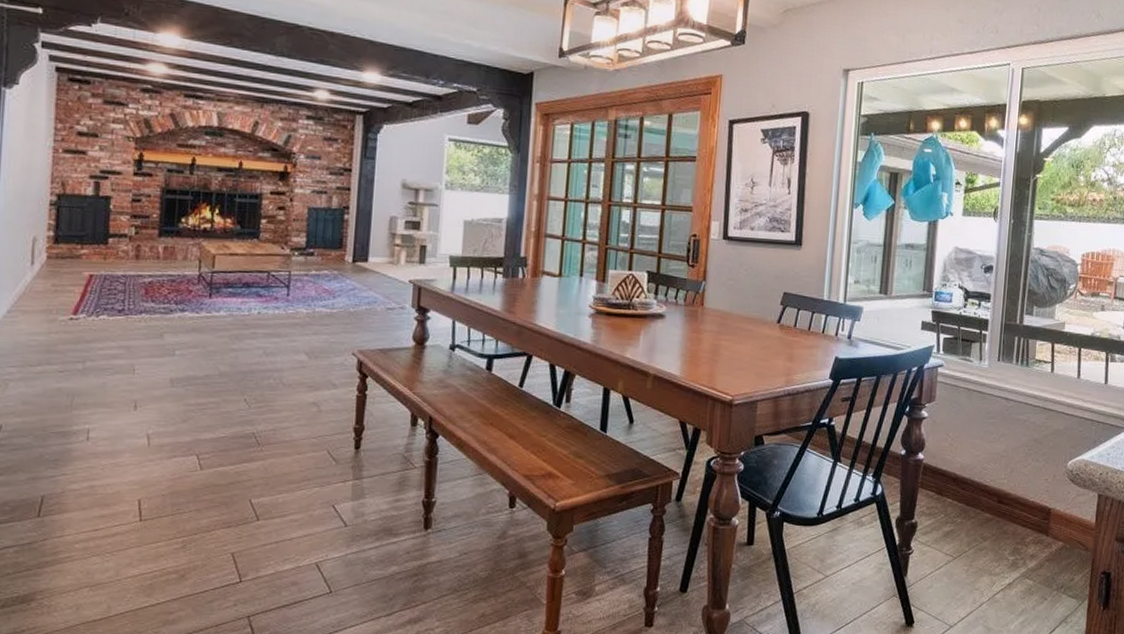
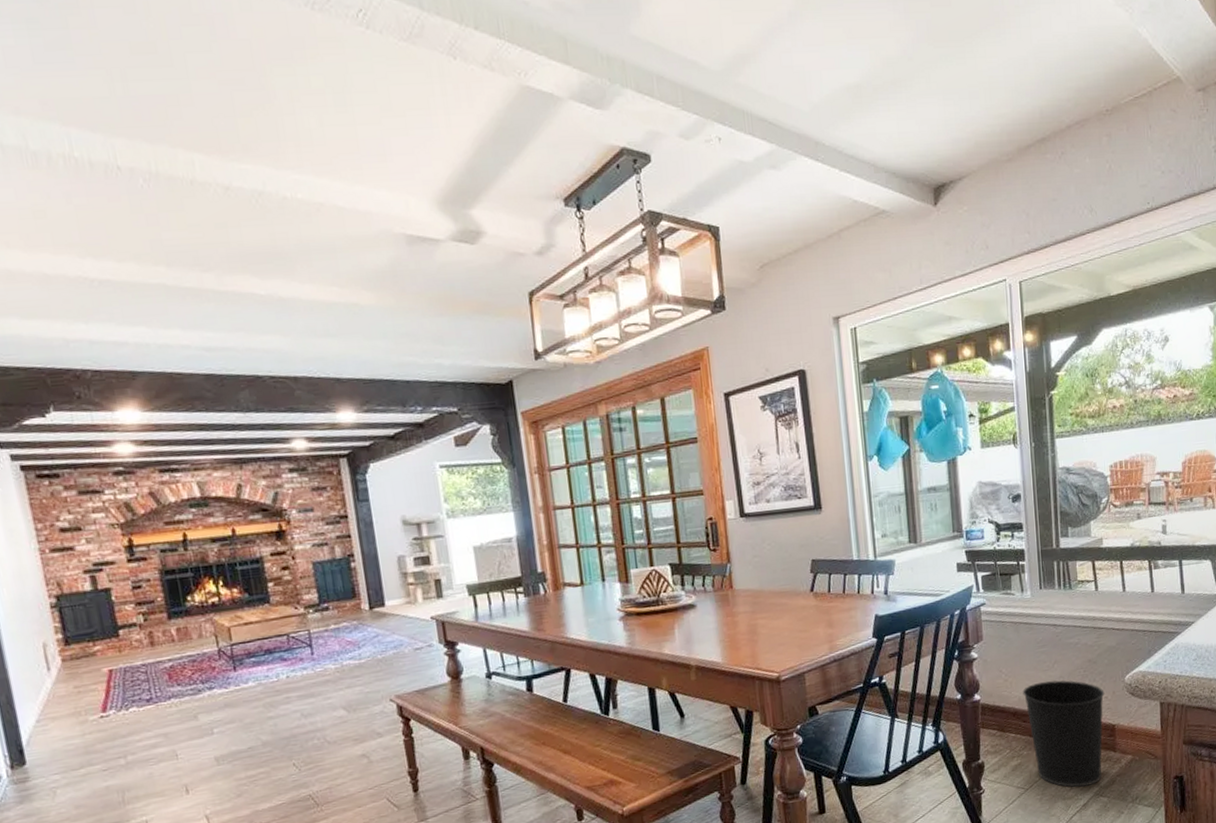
wastebasket: none [966,453,1046,565] -> present [1023,680,1105,788]

